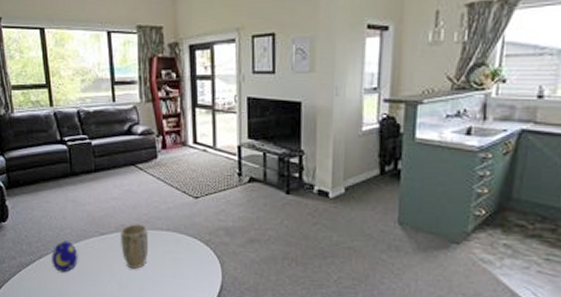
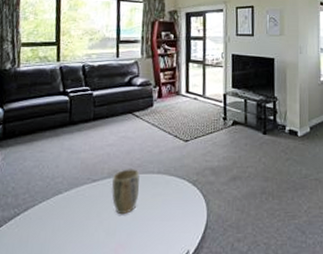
decorative egg: present [52,240,78,273] -> none [37,190,67,224]

